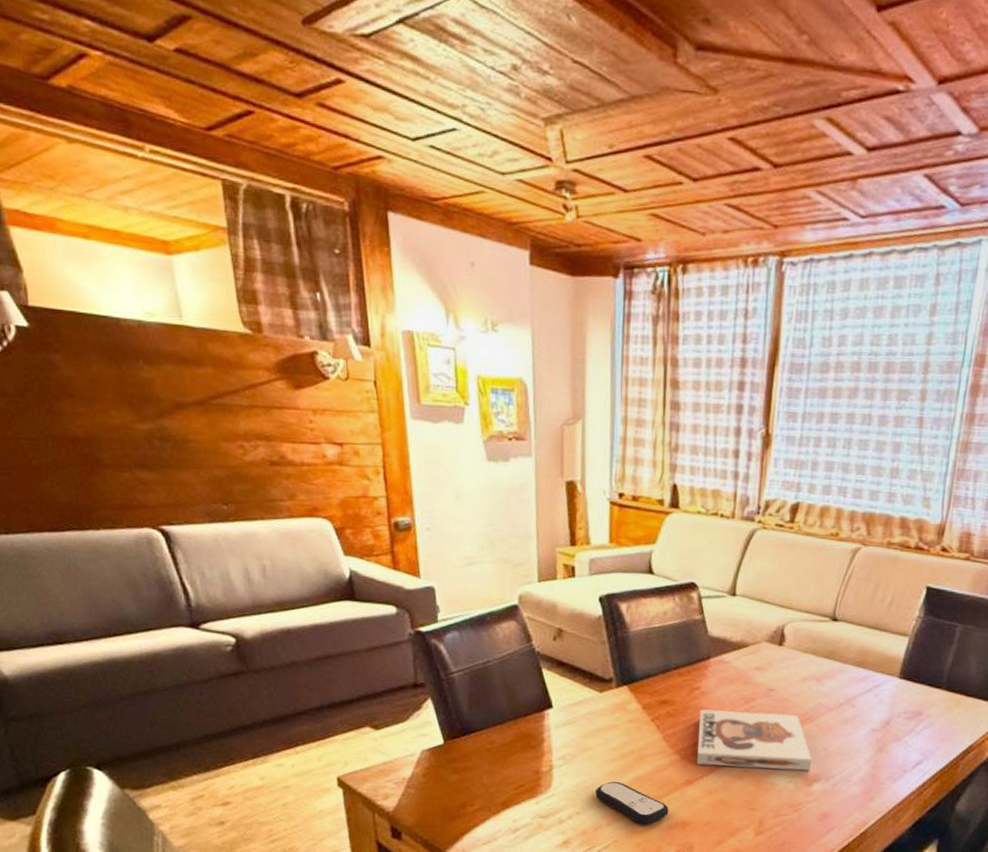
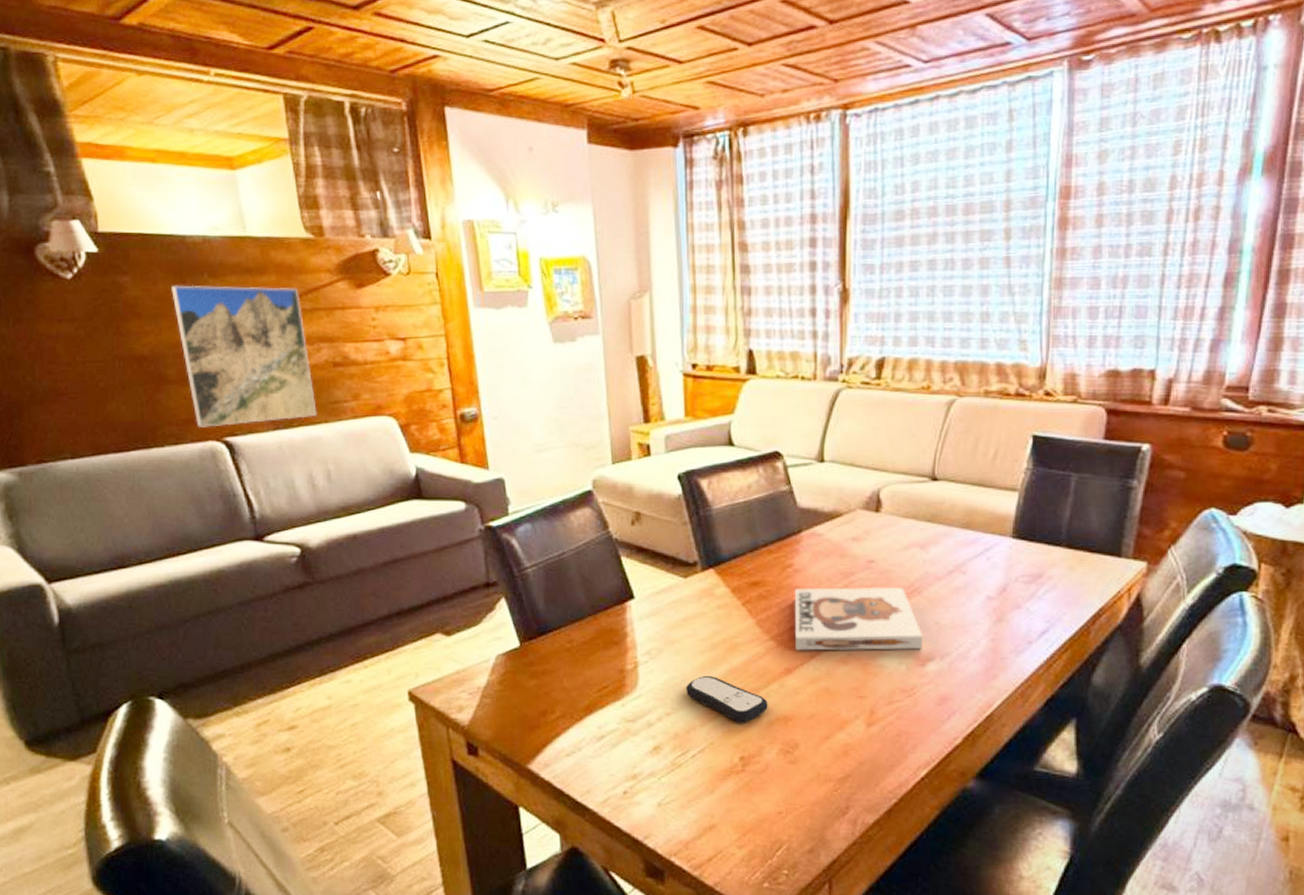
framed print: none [105,368,253,515] -> present [171,285,317,427]

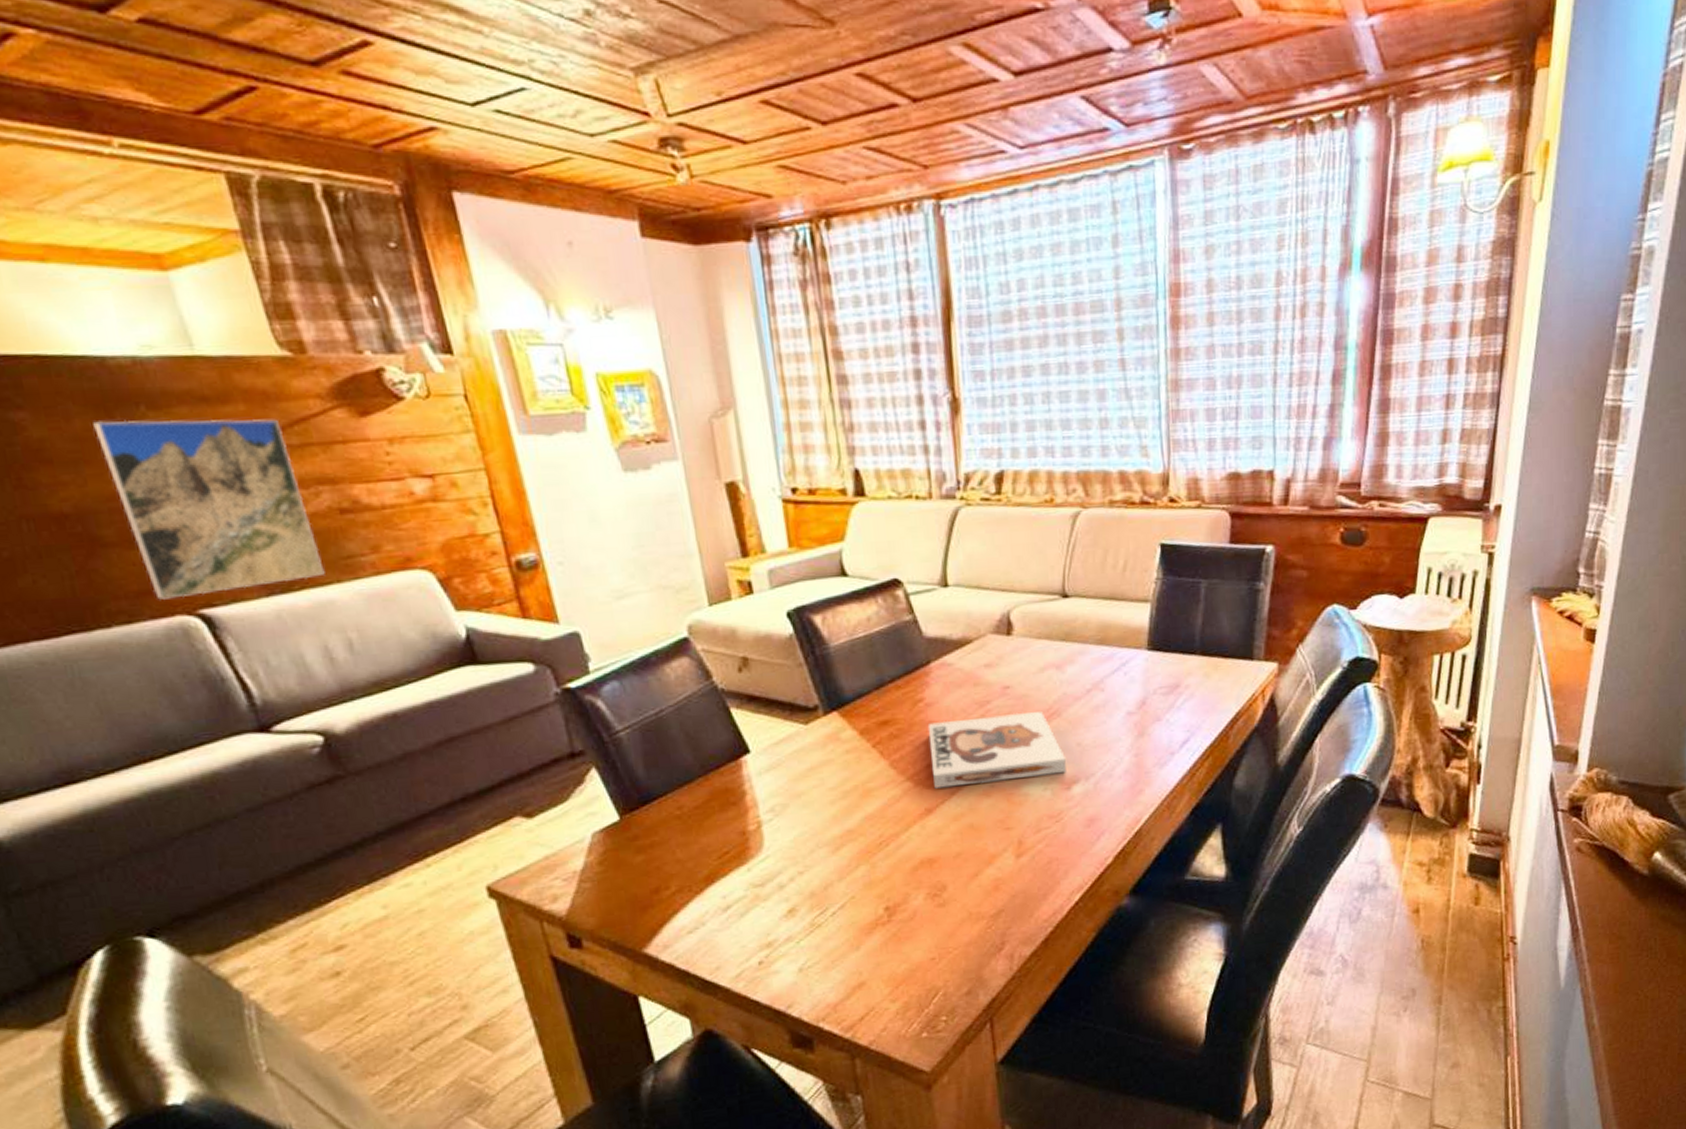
remote control: present [686,676,768,723] -> none [818,826,911,872]

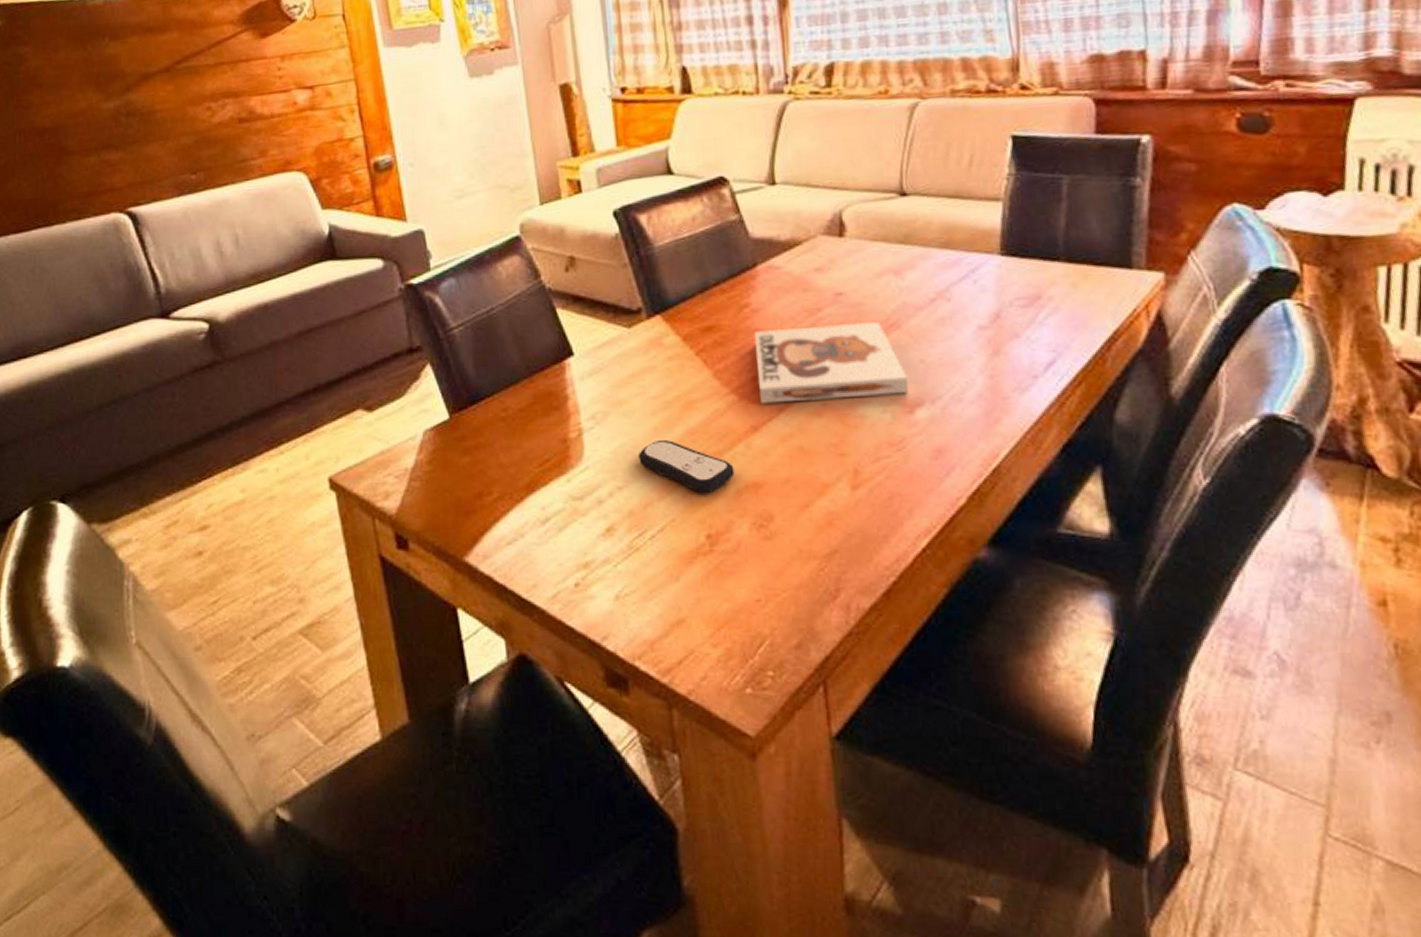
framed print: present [93,419,325,600] -> none [72,43,223,199]
remote control: none [818,826,911,872] -> present [639,440,735,494]

